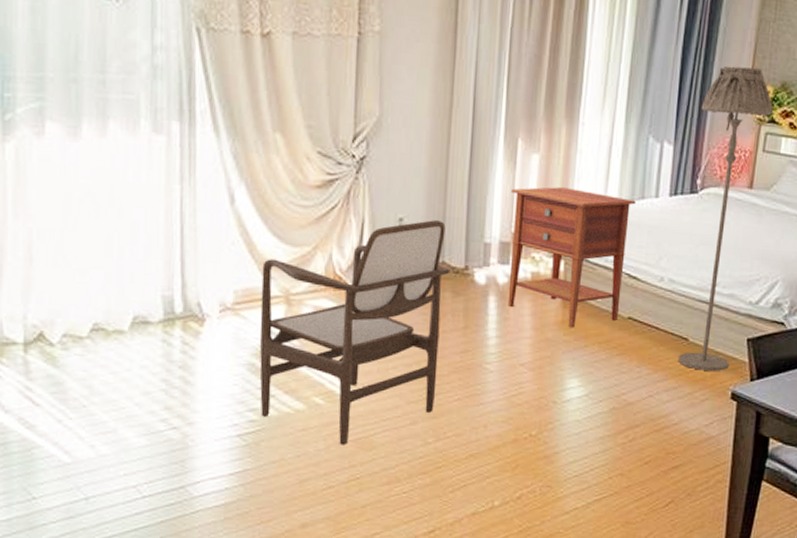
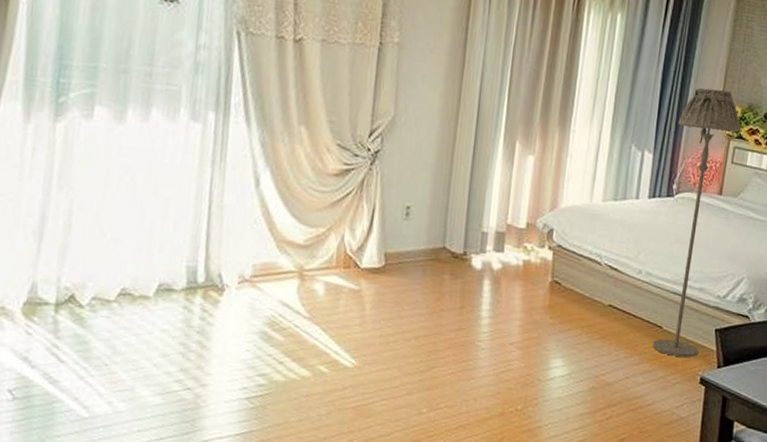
armchair: present [259,220,450,445] -> none [269,209,450,412]
nightstand: present [507,187,636,328] -> none [500,185,619,313]

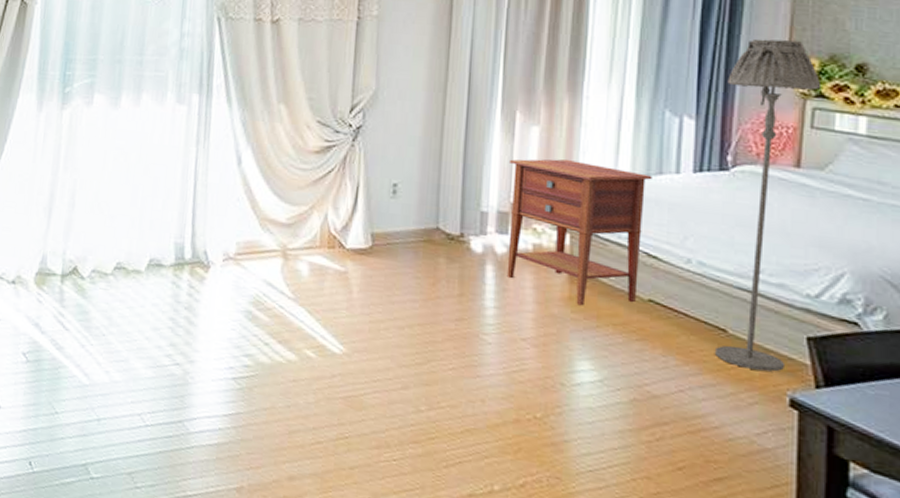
nightstand: none [500,185,619,313] -> present [506,159,652,306]

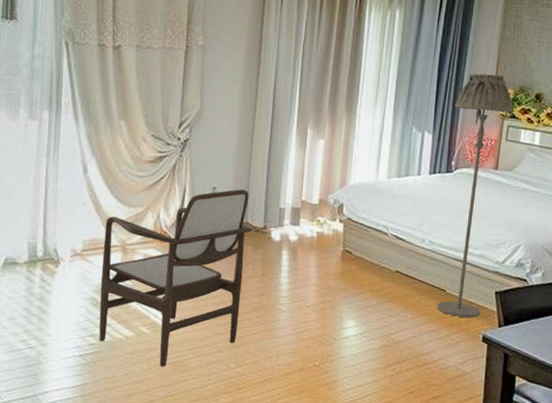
armchair: none [255,187,445,402] -> present [99,189,252,367]
nightstand: present [506,159,652,306] -> none [297,165,402,278]

